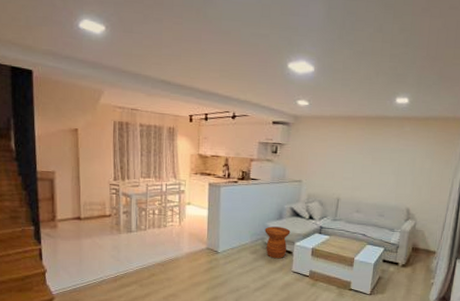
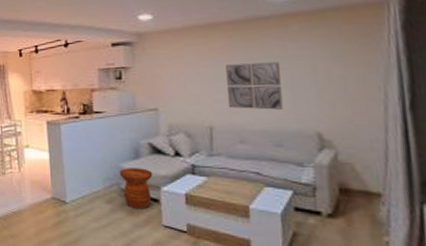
wall art: none [353,151,393,190] -> present [226,62,283,110]

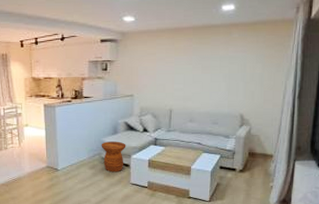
wall art: present [226,62,283,110] -> none [184,61,223,97]

